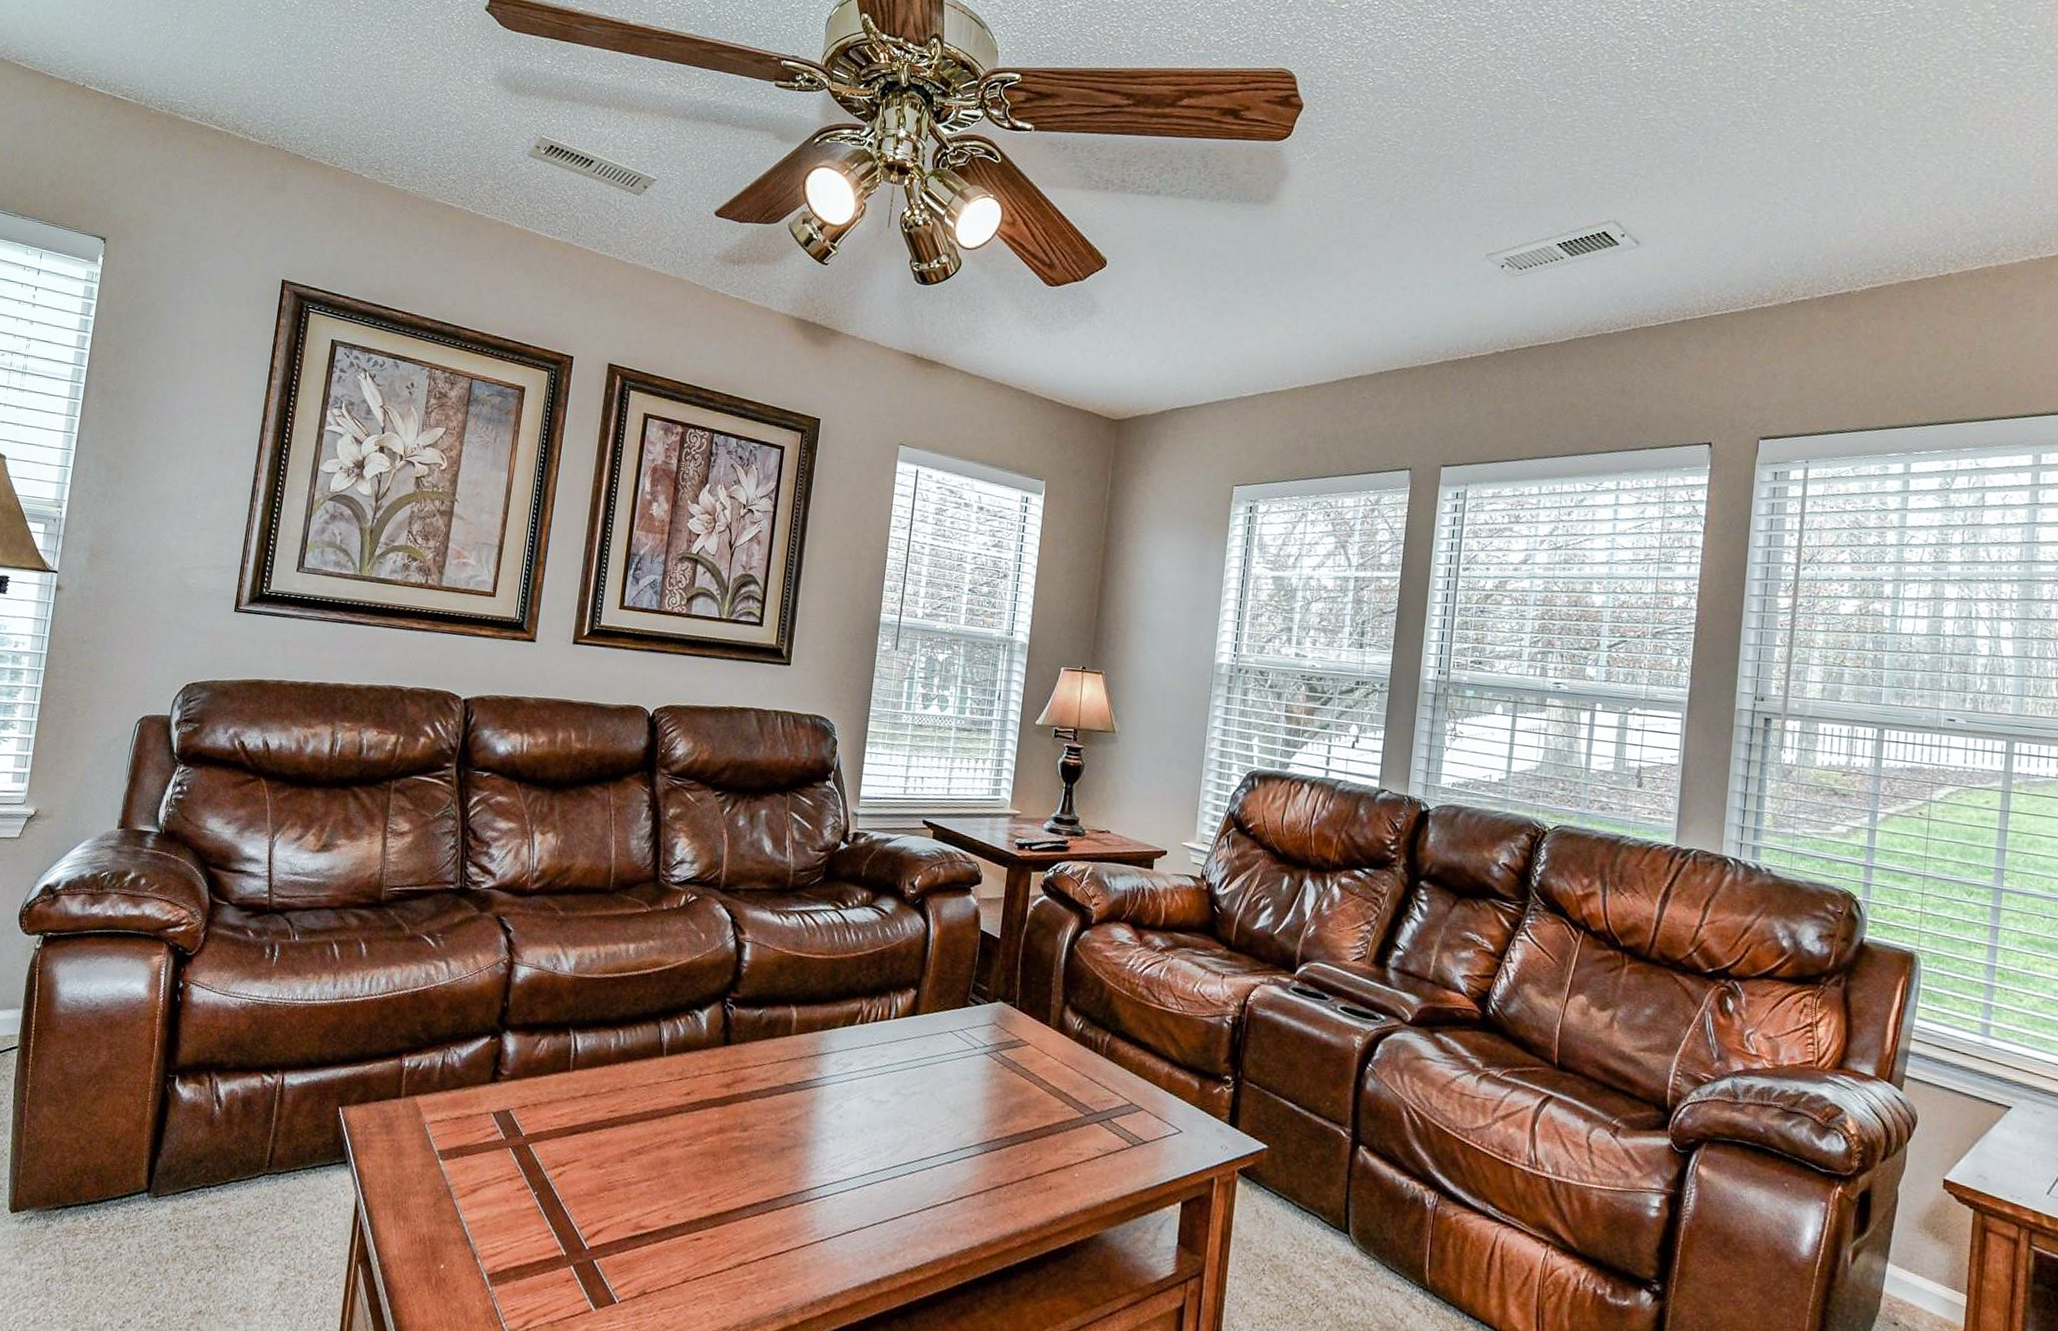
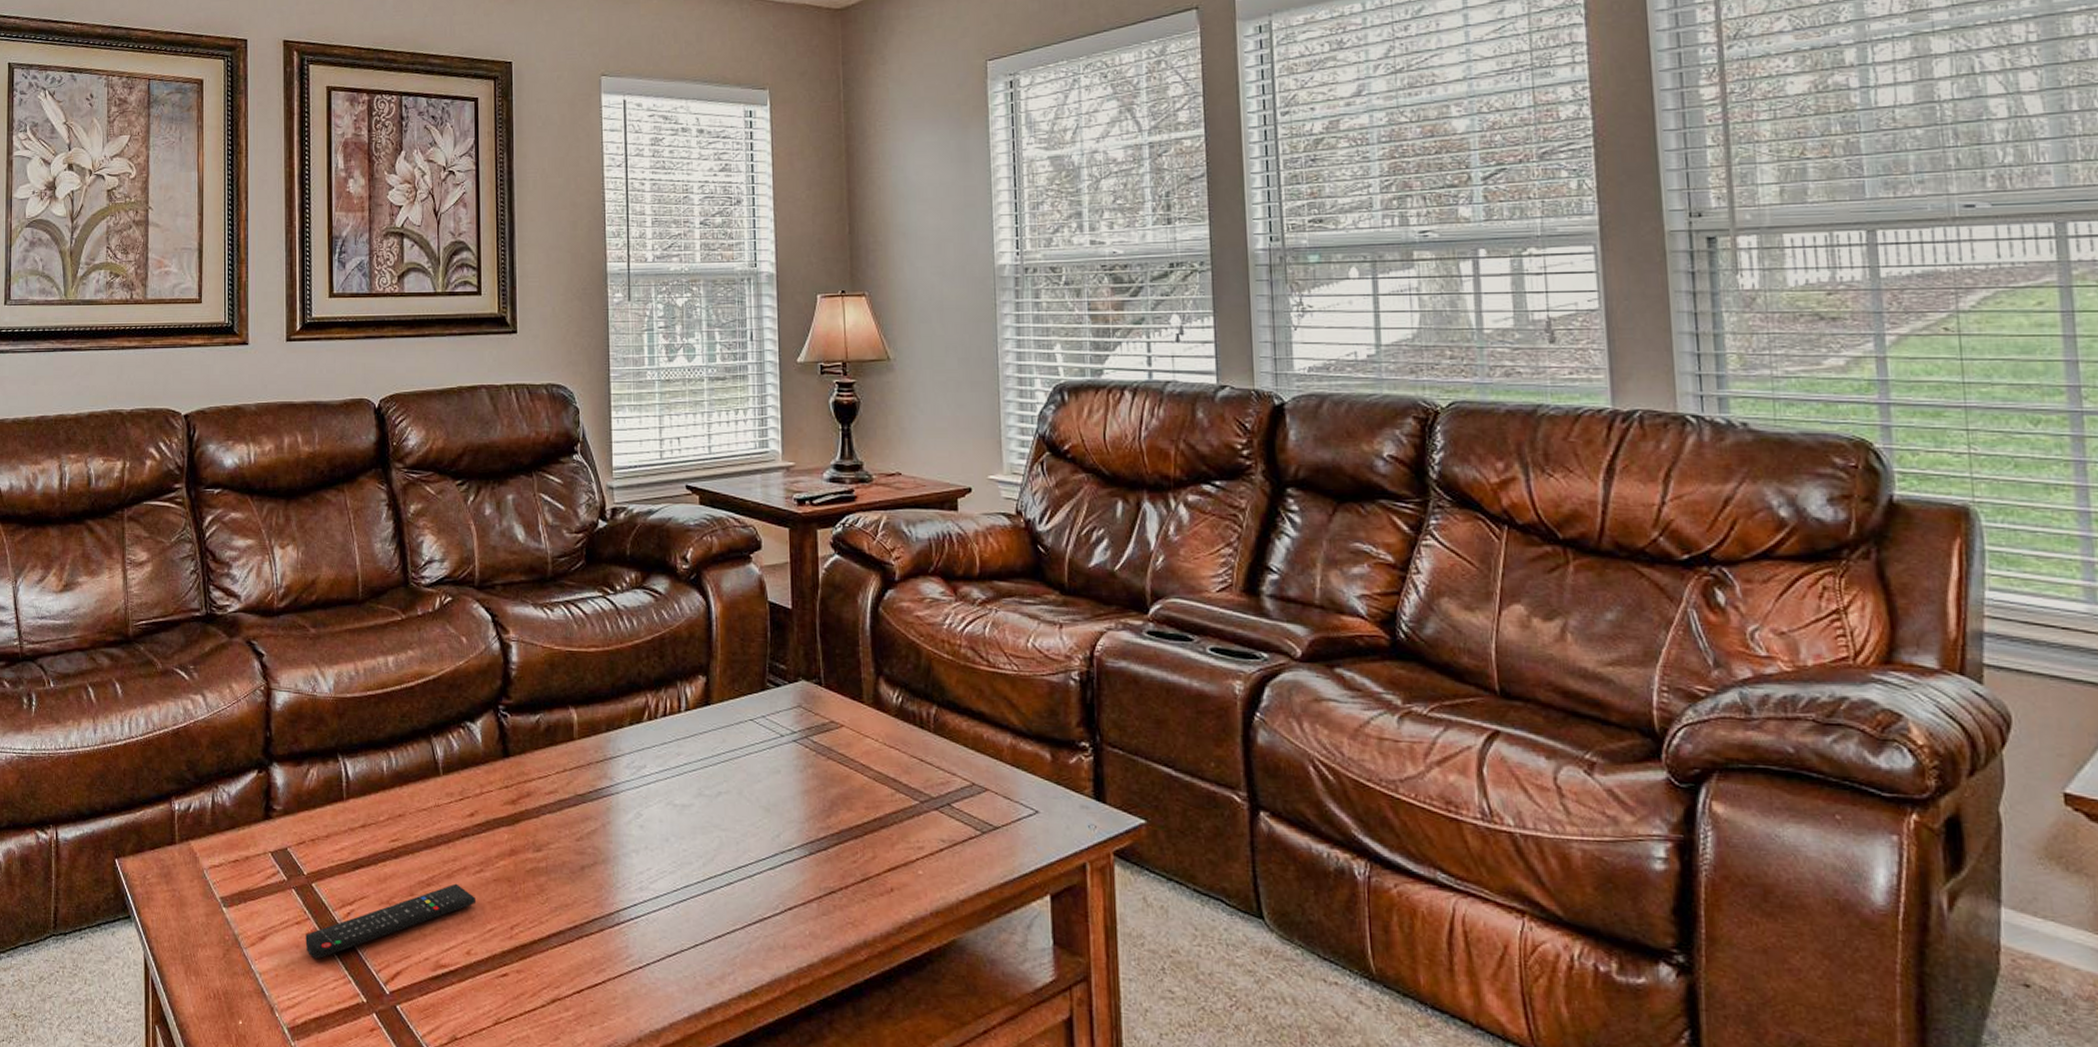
remote control: none [515,1154,681,1214] -> present [305,883,475,959]

